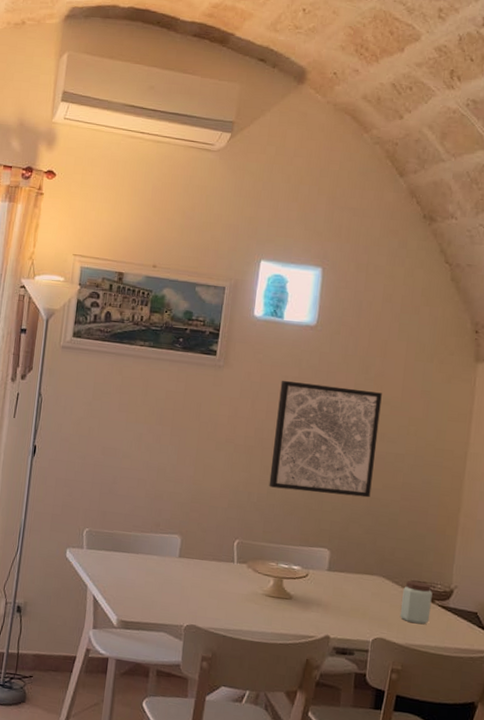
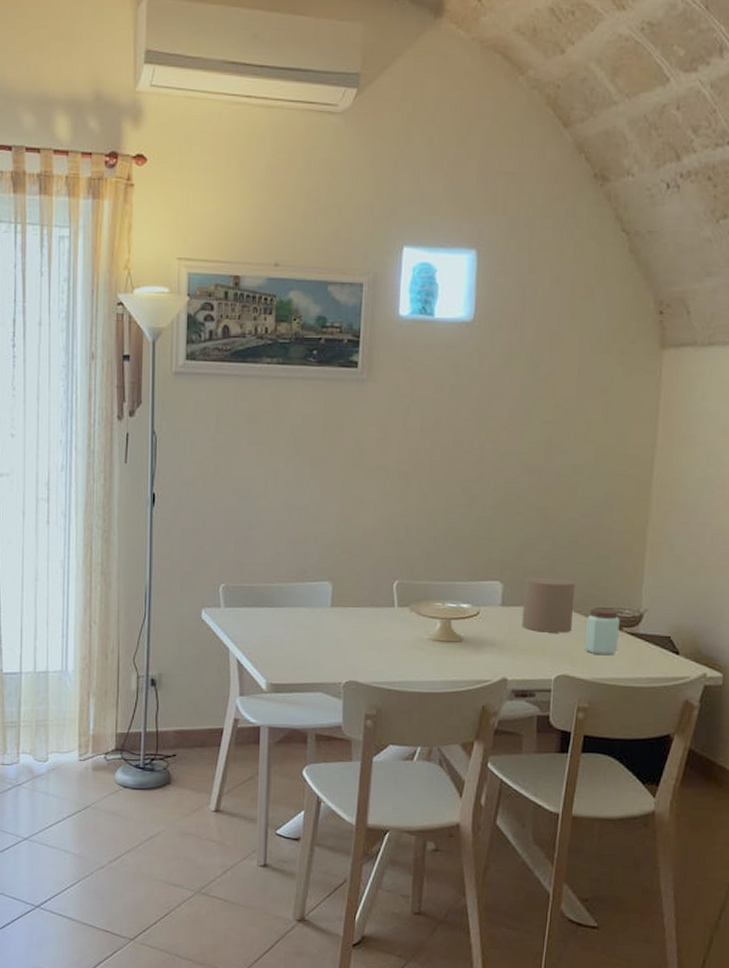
wall art: present [269,380,382,498] -> none [429,390,554,519]
candle: none [345,547,394,600] -> present [522,576,576,633]

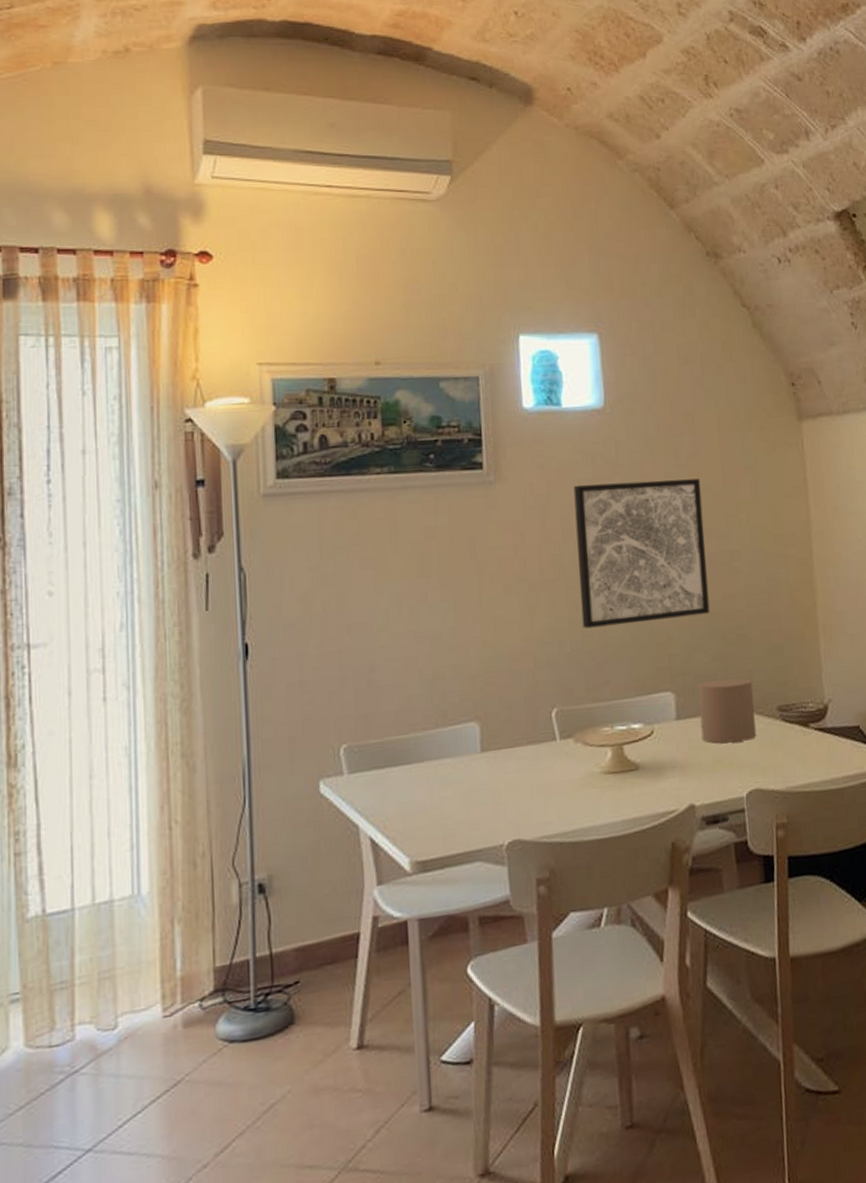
wall art: none [429,390,554,519] -> present [573,478,710,629]
peanut butter: present [584,608,620,656] -> none [770,705,808,760]

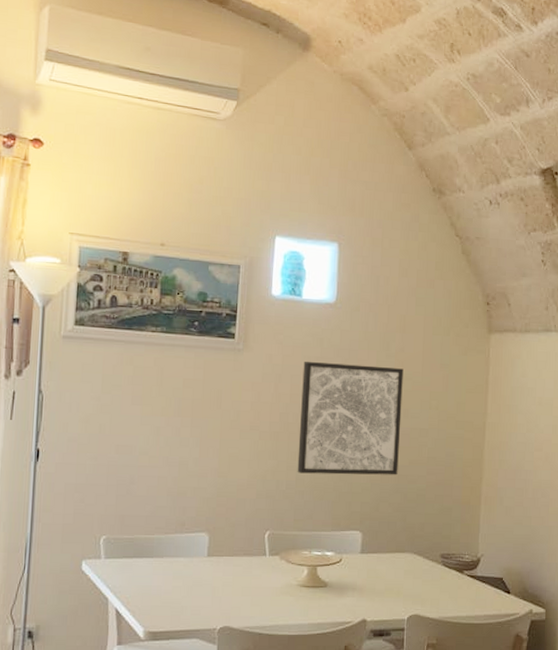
candle: present [697,678,756,744] -> none [379,526,424,577]

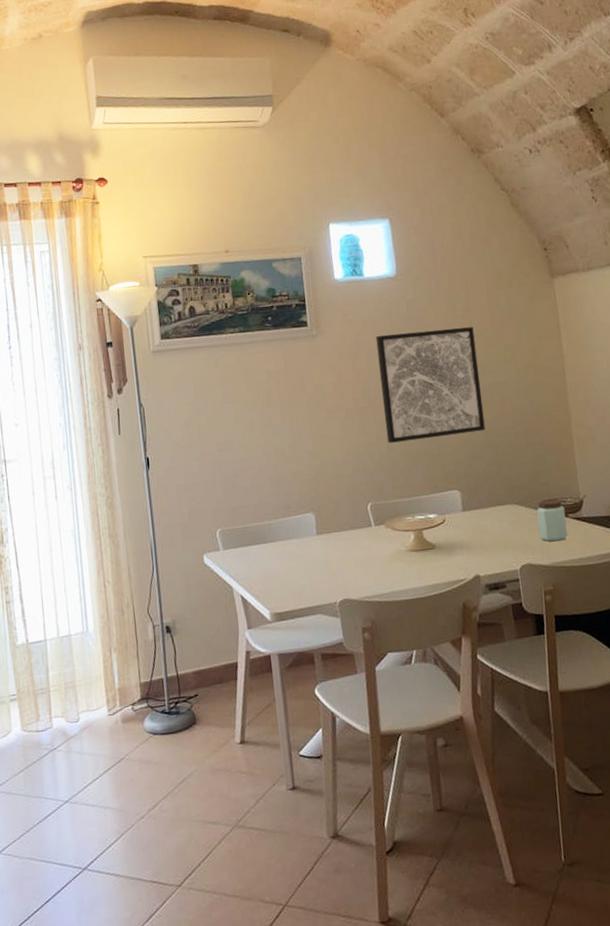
peanut butter: none [432,554,461,596] -> present [537,500,568,542]

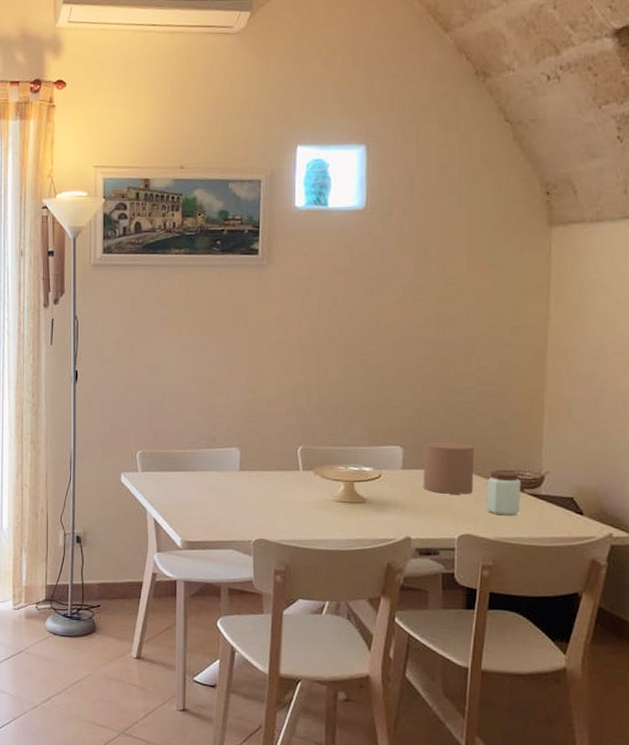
wall art: present [375,327,485,443] -> none [329,272,446,388]
candle: none [478,479,526,529] -> present [423,441,475,494]

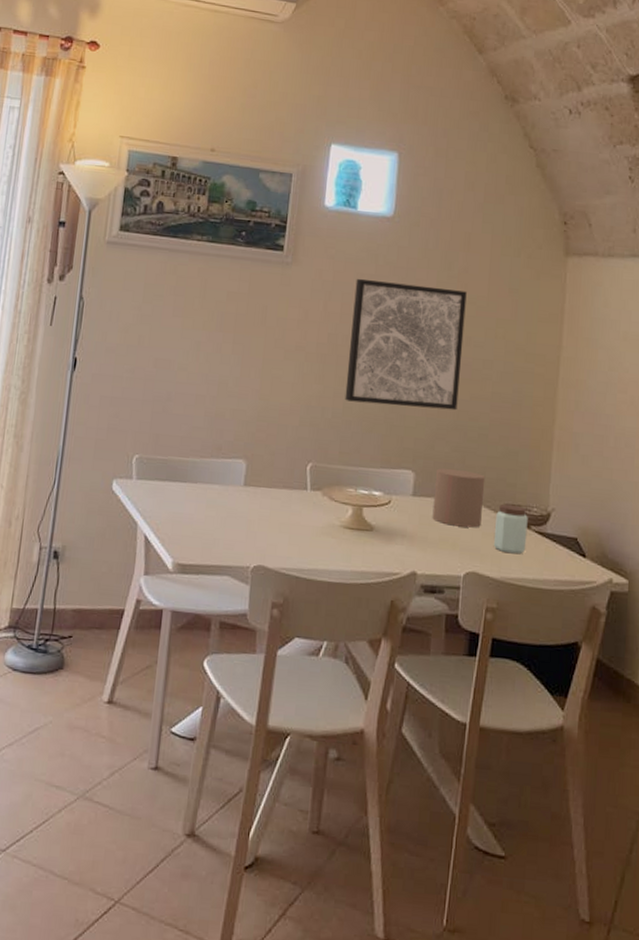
wall art: none [329,272,446,388] -> present [345,278,467,411]

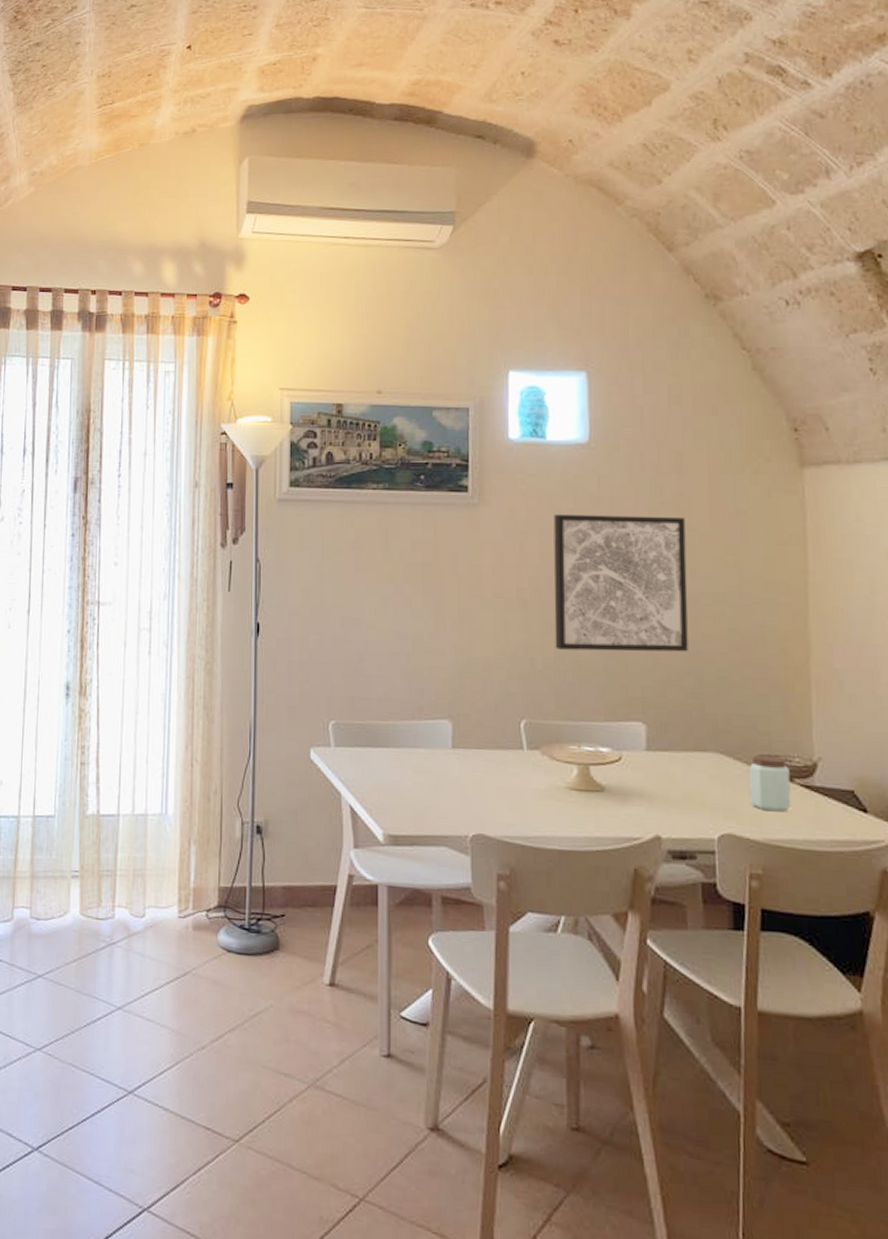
candle: present [432,468,486,528] -> none [670,717,733,784]

